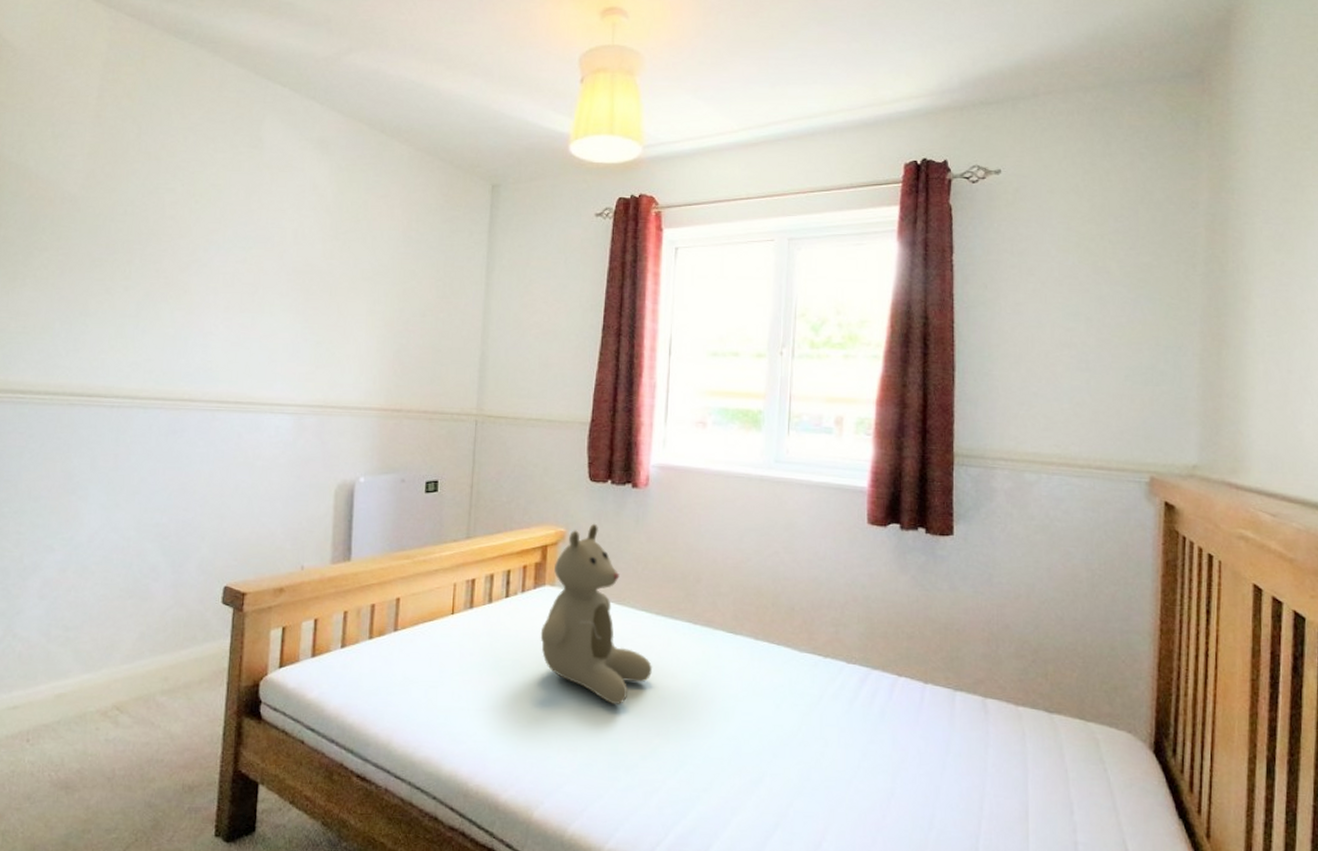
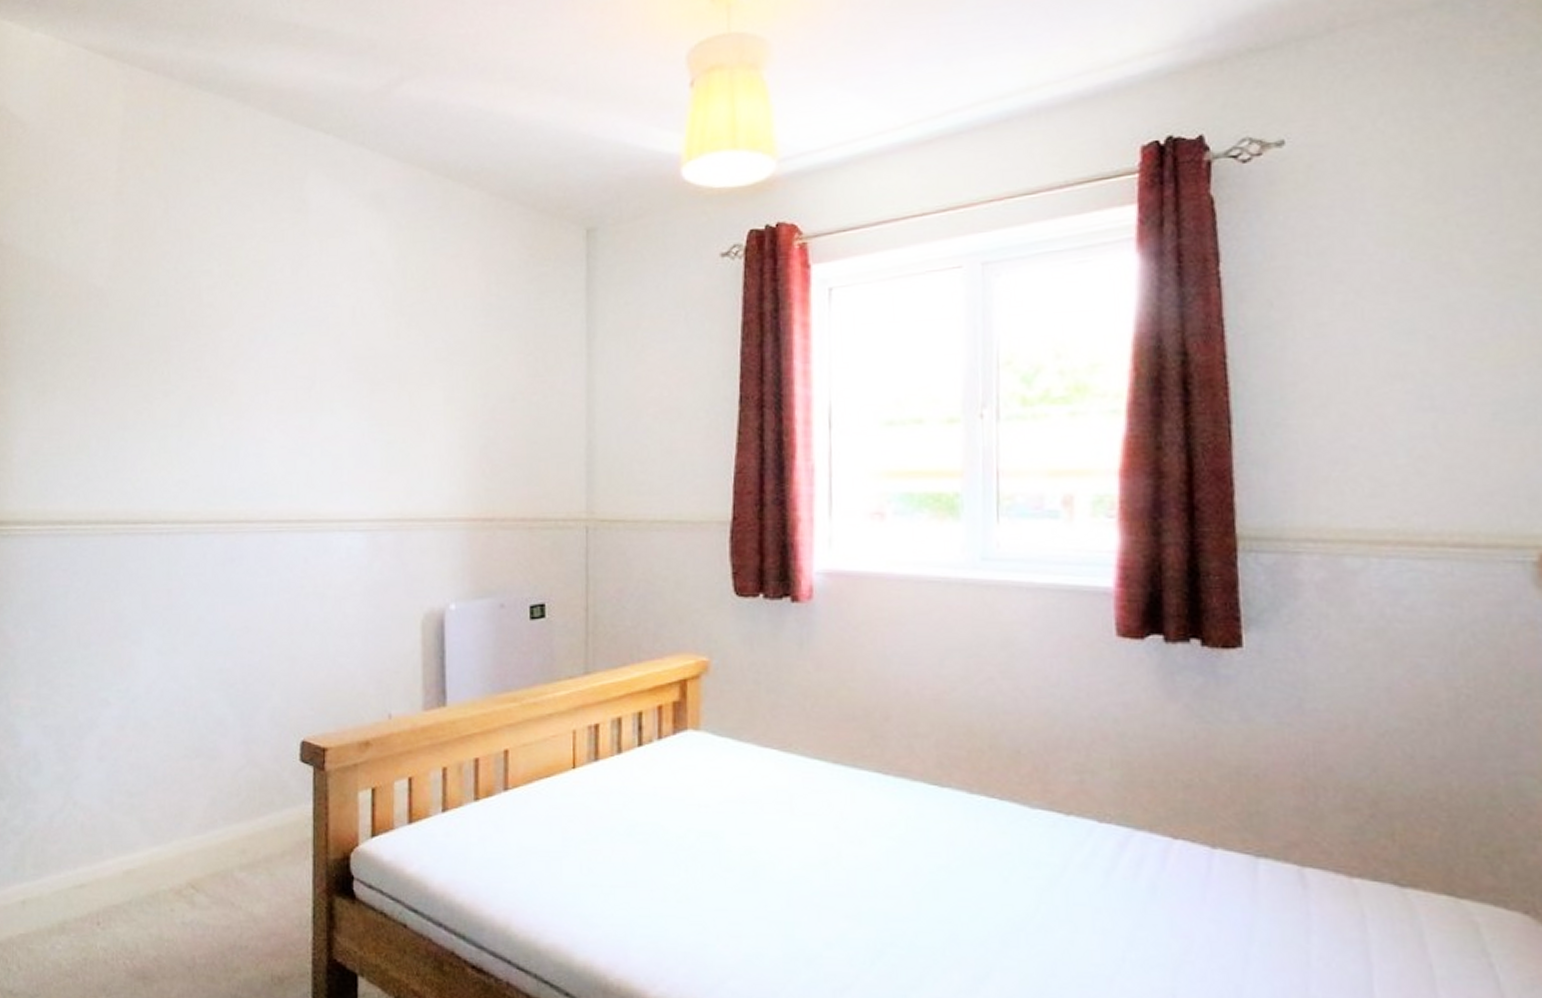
teddy bear: present [540,523,652,706] -> none [685,649,833,880]

